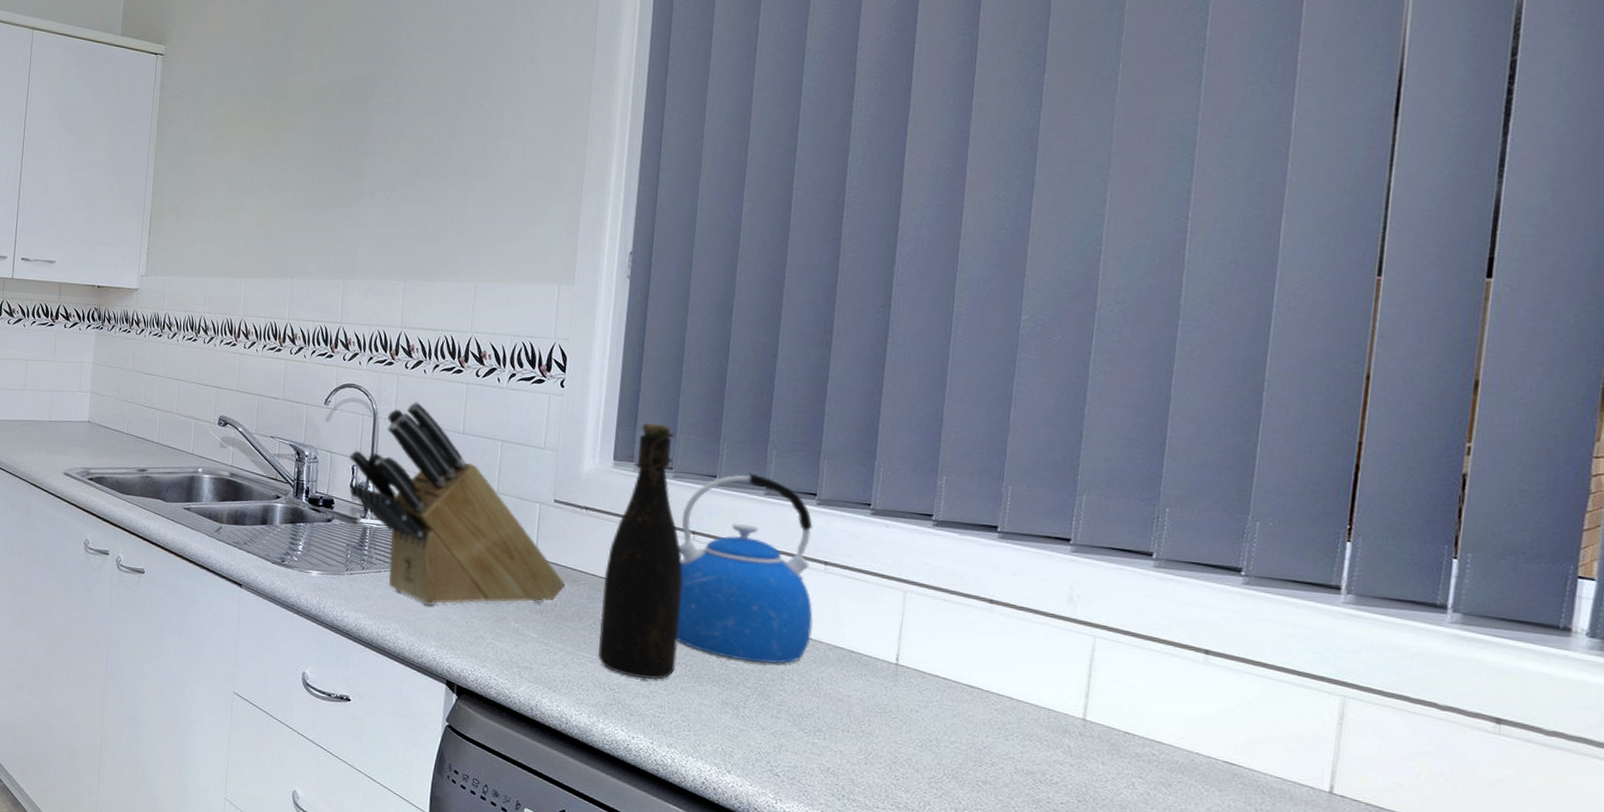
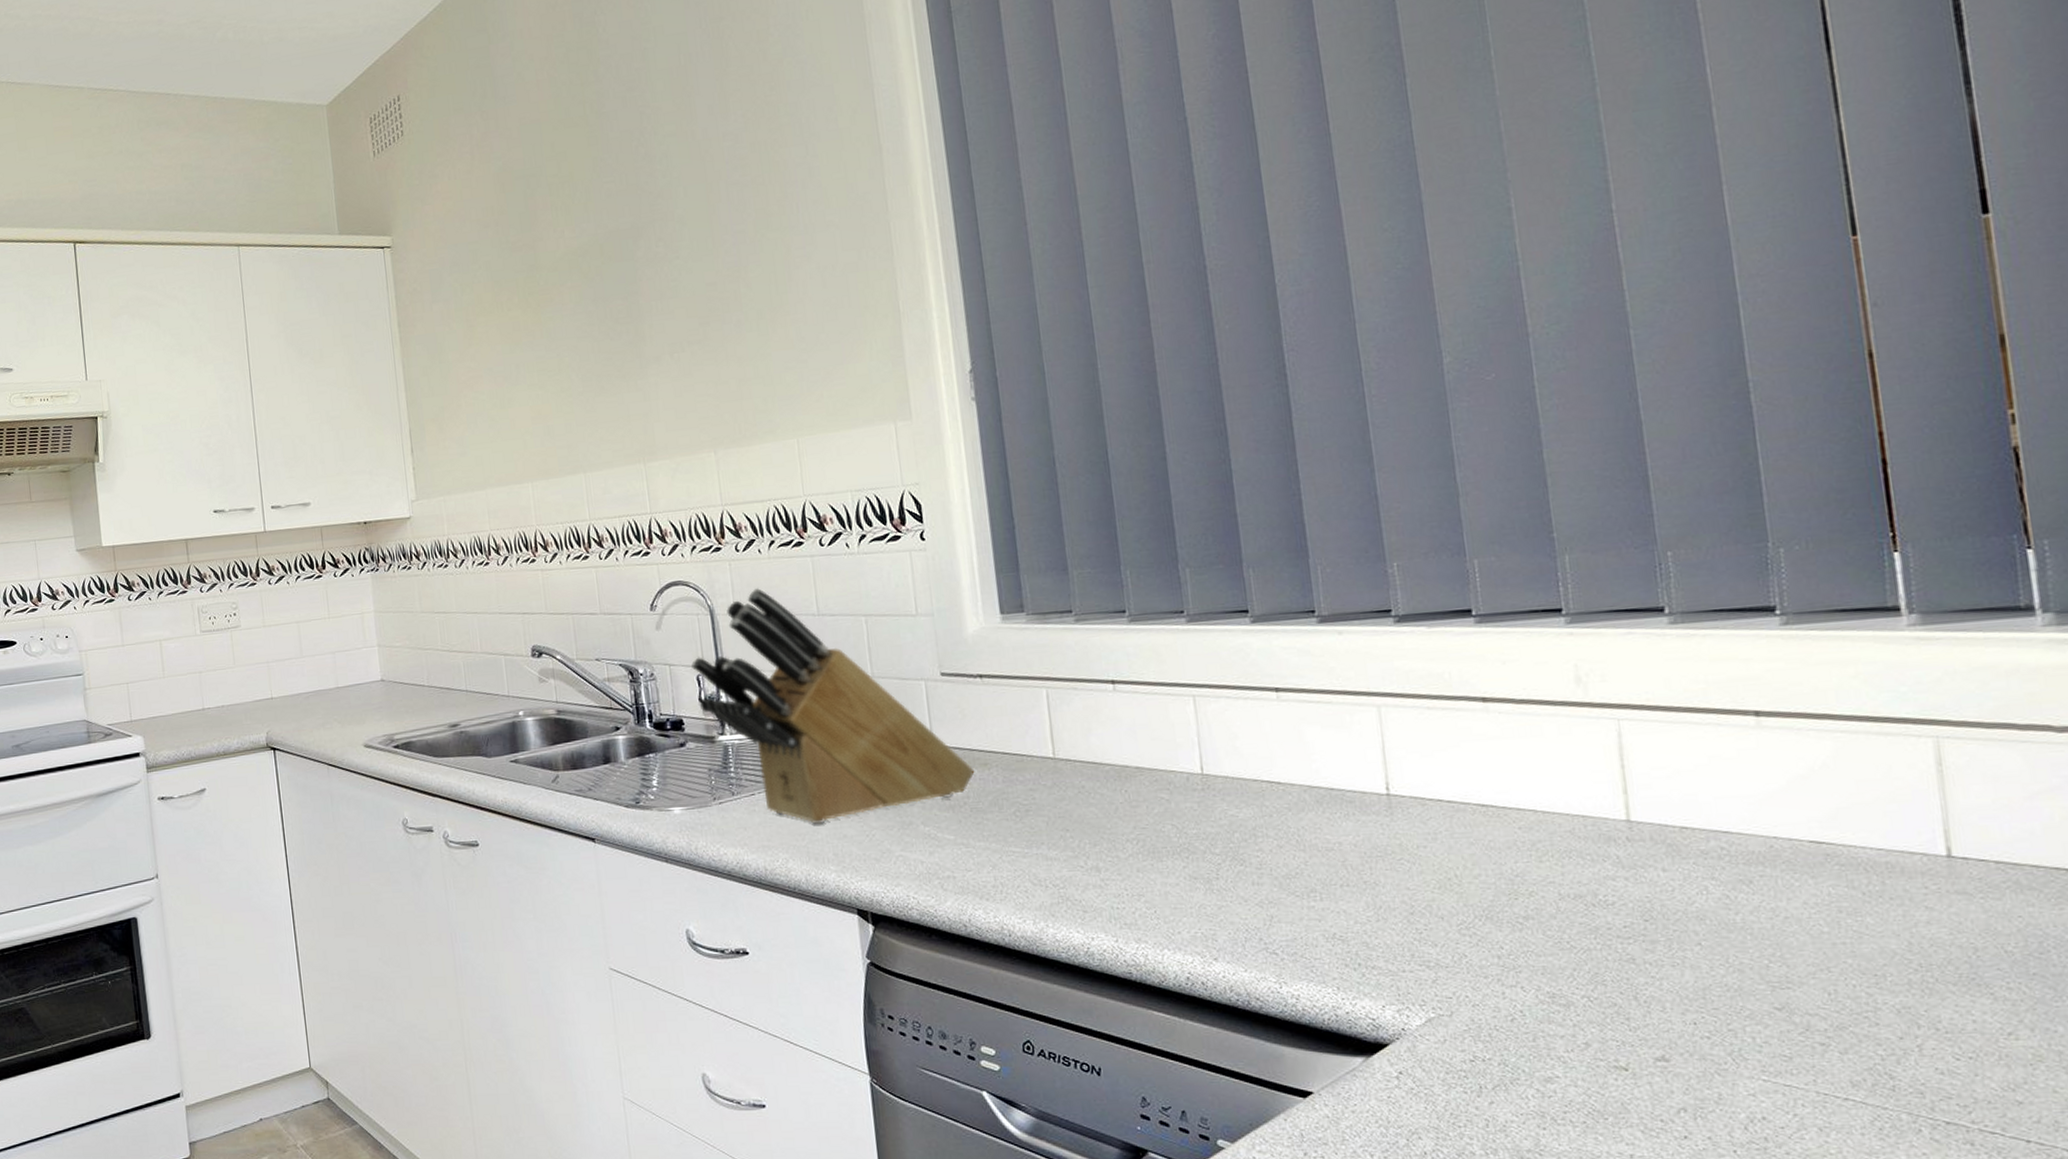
bottle: present [598,423,683,680] -> none [1017,561,1126,866]
kettle: present [677,473,813,665] -> none [1094,599,1279,824]

